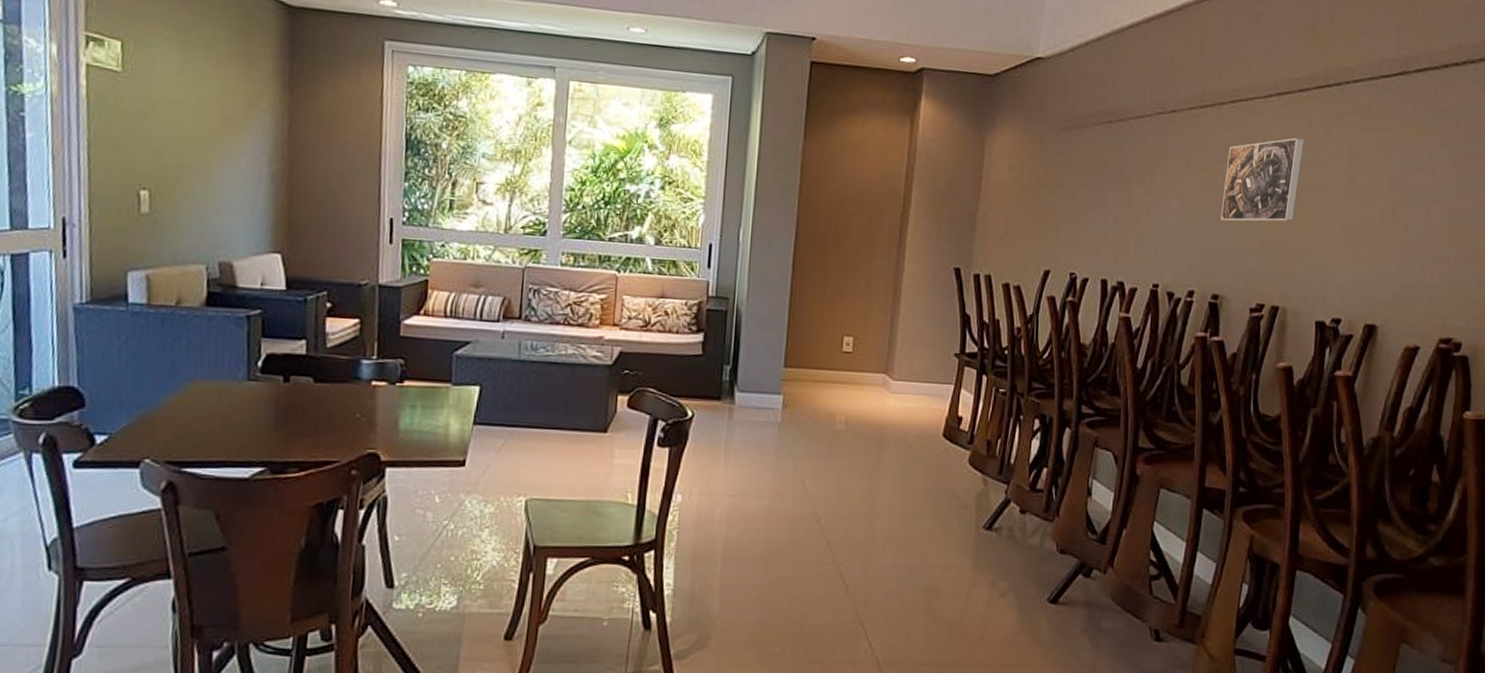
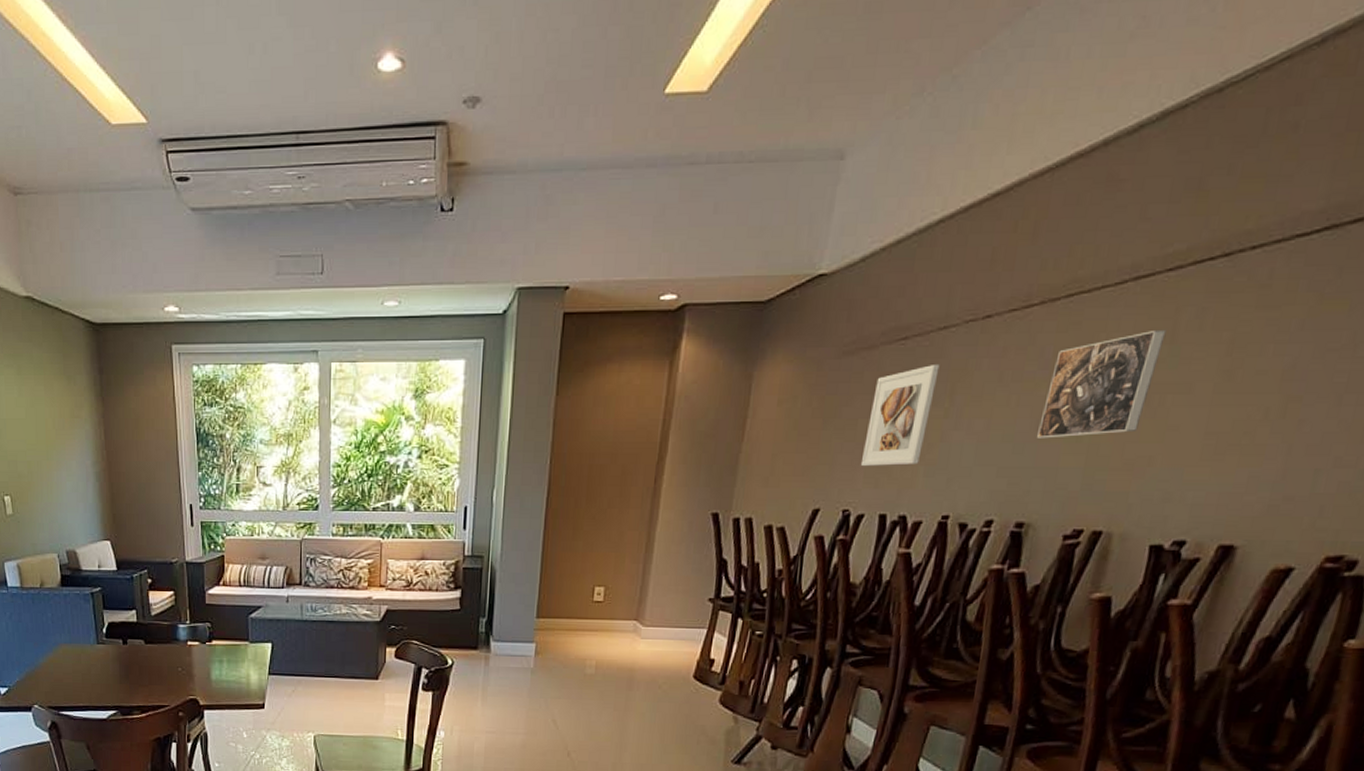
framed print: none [1082,147,1140,235] -> present [860,363,940,466]

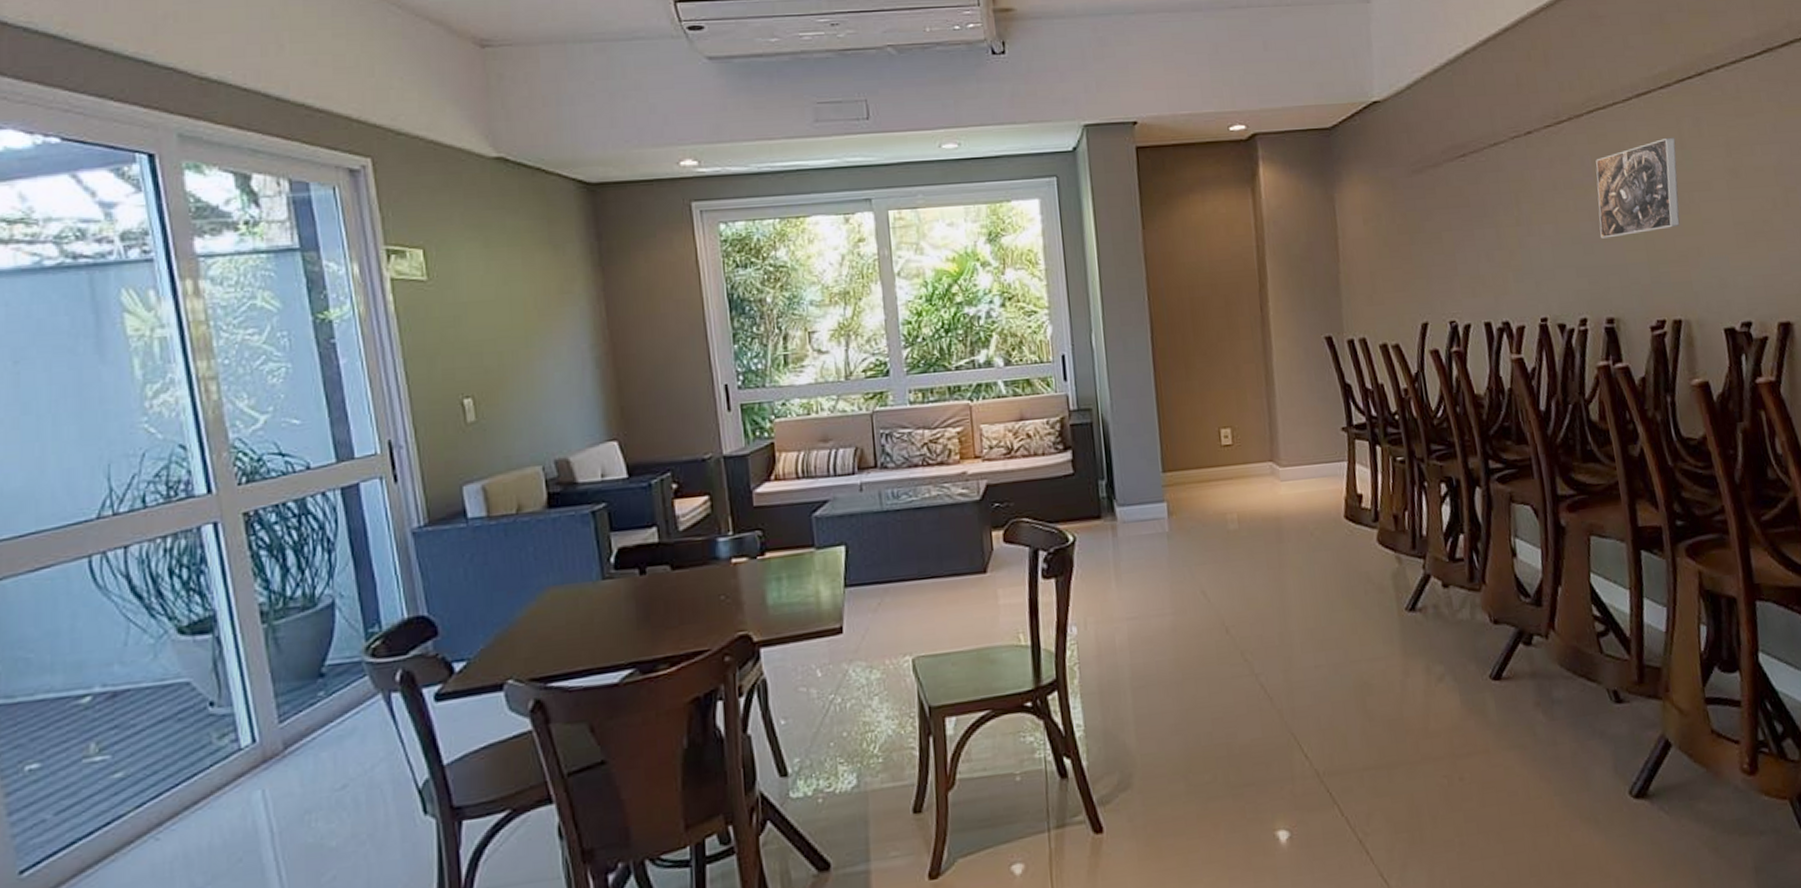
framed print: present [860,363,940,466] -> none [1448,176,1506,277]

